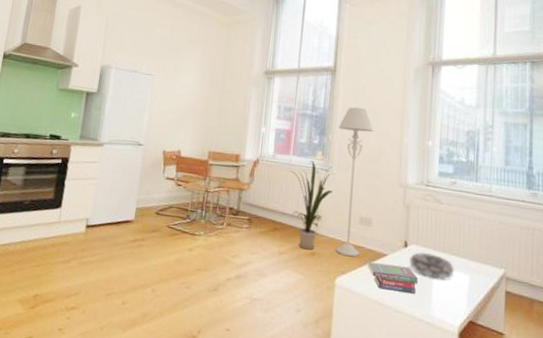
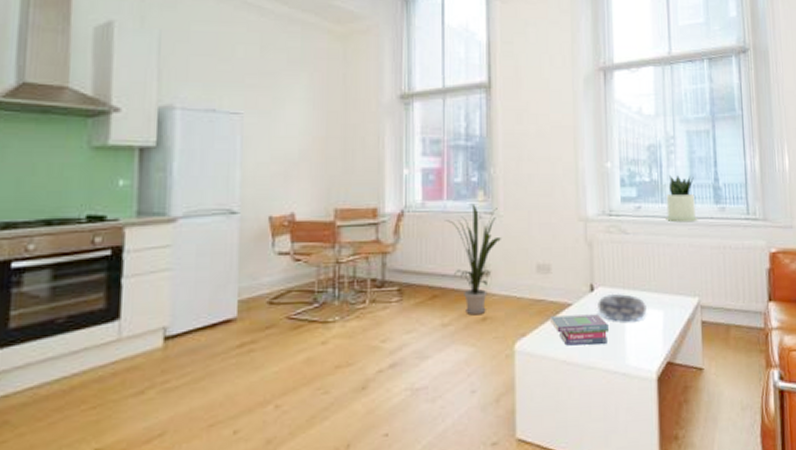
floor lamp: present [336,107,374,257] -> none [500,131,543,315]
planter: none [478,159,510,203] -> present [666,175,698,223]

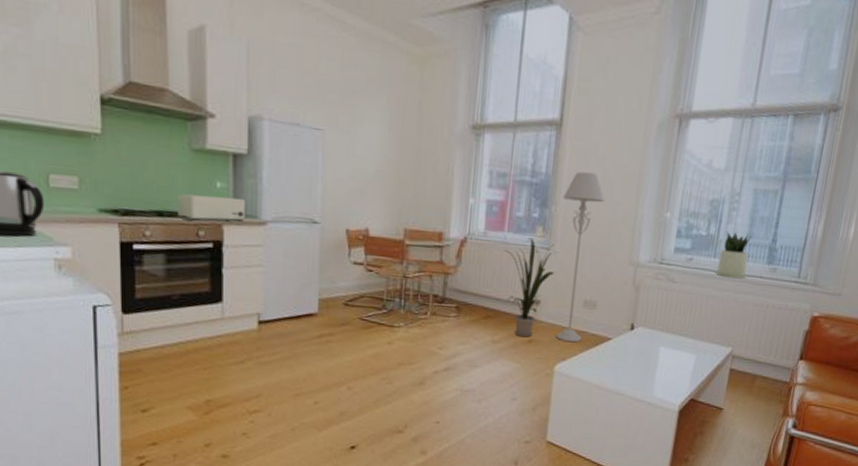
toaster: none [70,195,152,227] -> present [178,194,245,223]
floor lamp: none [500,131,543,315] -> present [556,172,605,343]
books: present [550,314,608,346] -> none [589,347,642,376]
decorative bowl: present [596,293,647,322] -> none [633,334,681,361]

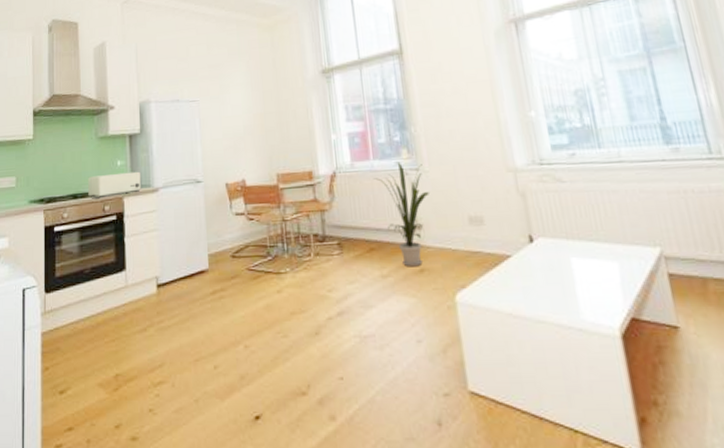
floor lamp: present [556,172,605,343] -> none [419,89,478,267]
planter: present [714,232,752,279] -> none [603,117,647,168]

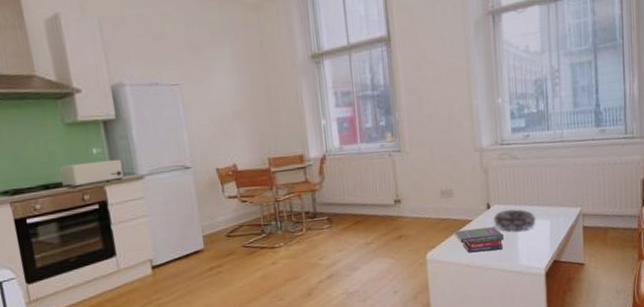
house plant: present [373,161,429,267] -> none [360,144,409,235]
books: none [489,266,556,298] -> present [454,226,504,253]
decorative bowl: none [538,243,598,274] -> present [493,208,536,231]

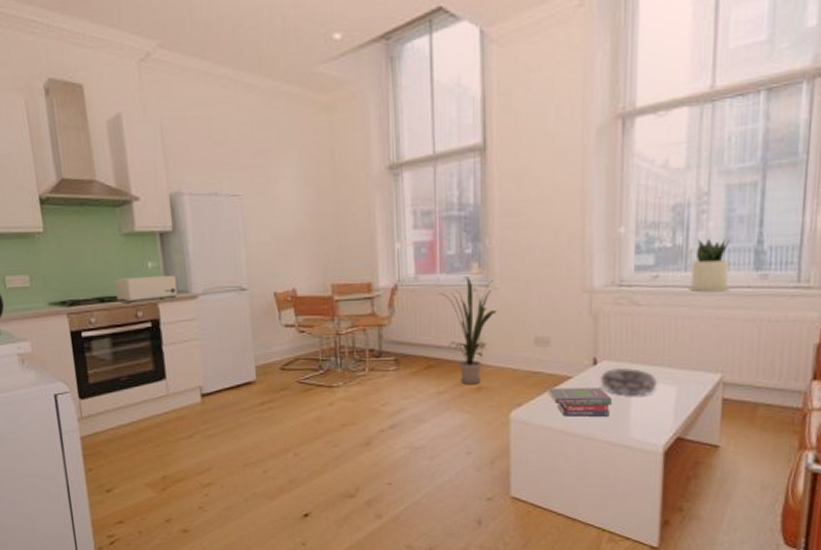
house plant: none [360,144,409,235] -> present [438,276,497,385]
planter: none [551,104,581,147] -> present [688,238,731,293]

